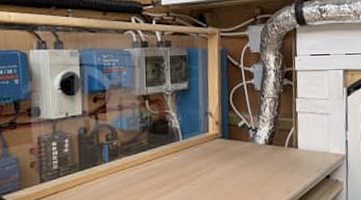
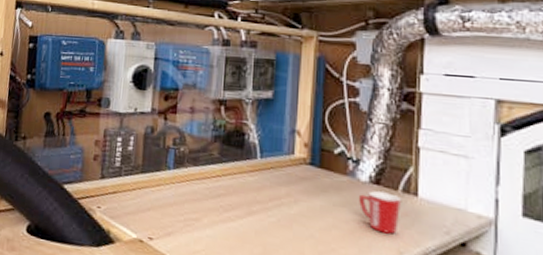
mug: none [259,149,288,180] -> present [359,191,402,234]

